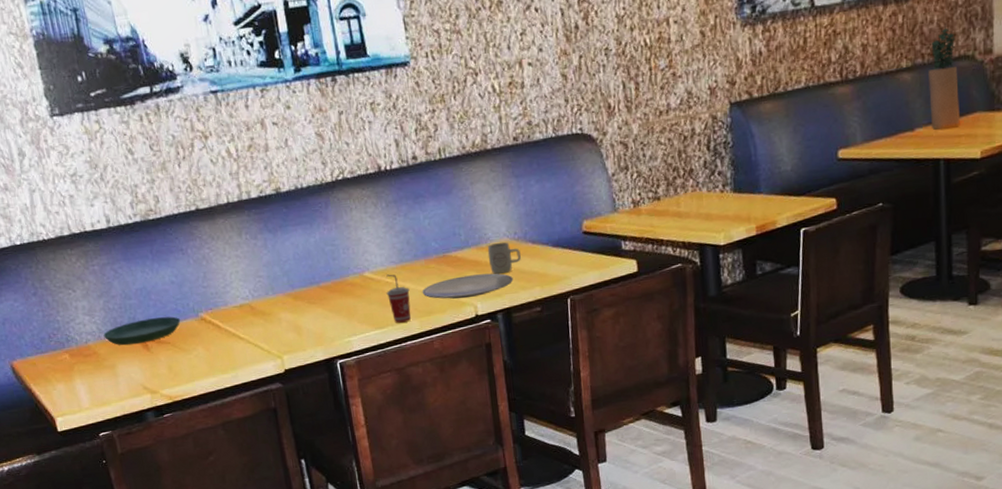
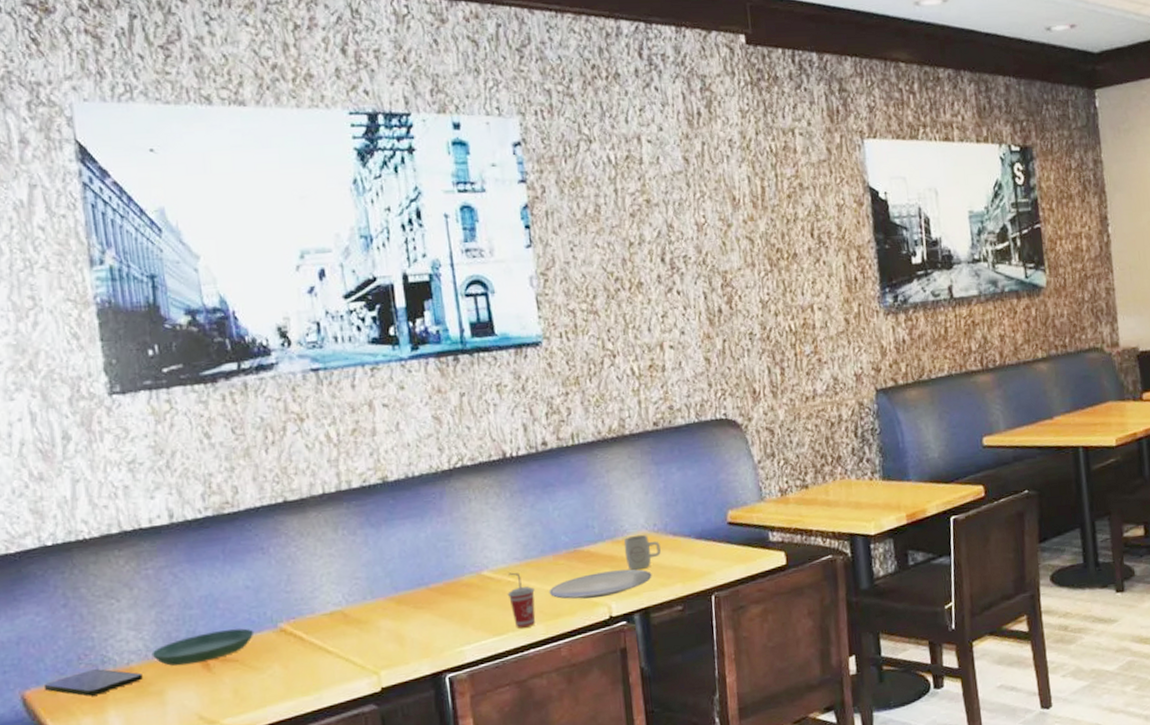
phone: none [26,346,99,367] -> present [43,669,143,696]
vase: present [928,23,960,131] -> none [1062,317,1095,419]

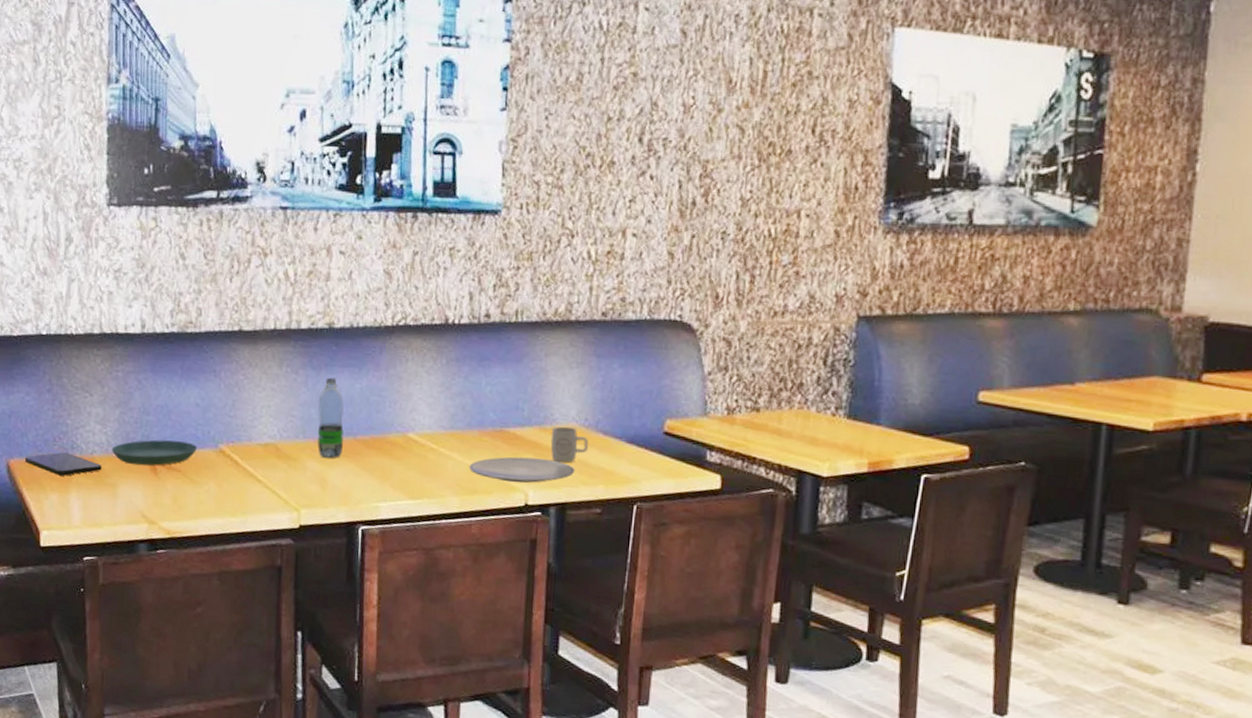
bottle: none [382,531,417,614] -> present [317,377,344,459]
beverage cup: present [507,572,536,629] -> none [428,439,455,498]

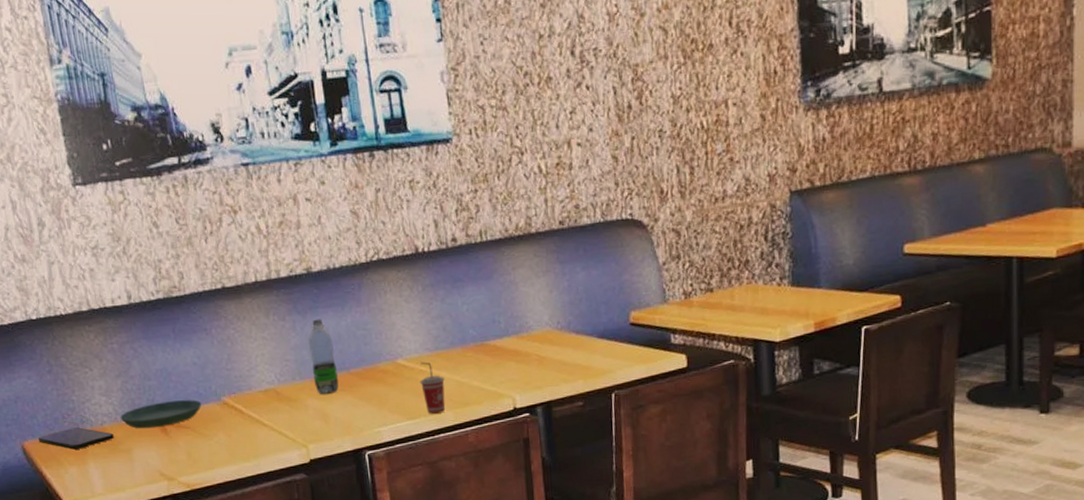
beverage cup: none [428,439,455,498] -> present [419,362,446,414]
plate: present [469,456,575,484] -> none [457,364,555,391]
mug: present [550,426,588,463] -> none [528,331,564,365]

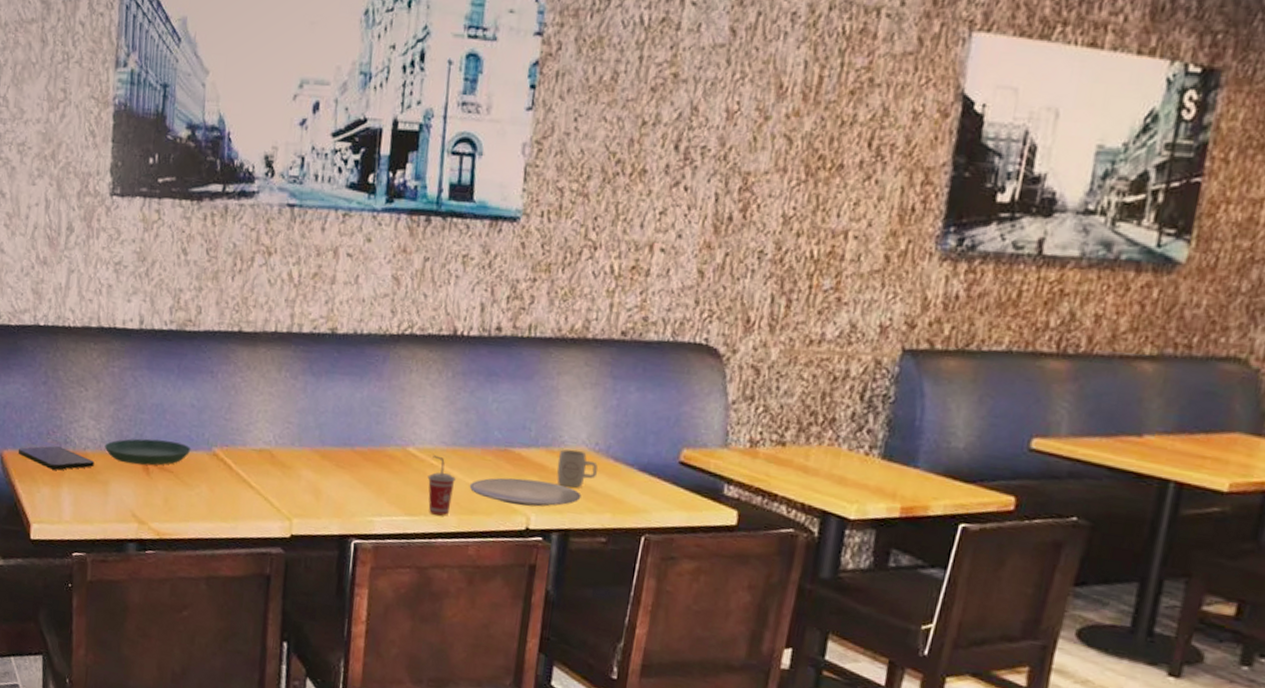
bottle: present [308,319,339,394] -> none [313,384,343,469]
plate: none [457,364,555,391] -> present [469,477,582,507]
mug: none [528,331,564,365] -> present [556,449,598,488]

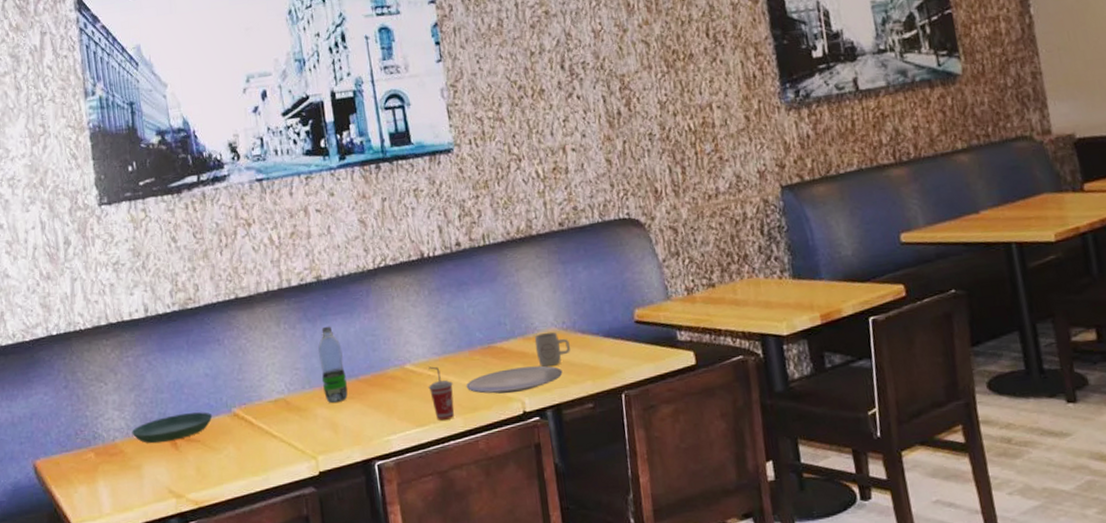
phone: present [18,446,94,470] -> none [50,443,125,467]
bottle: none [313,384,343,469] -> present [317,326,348,403]

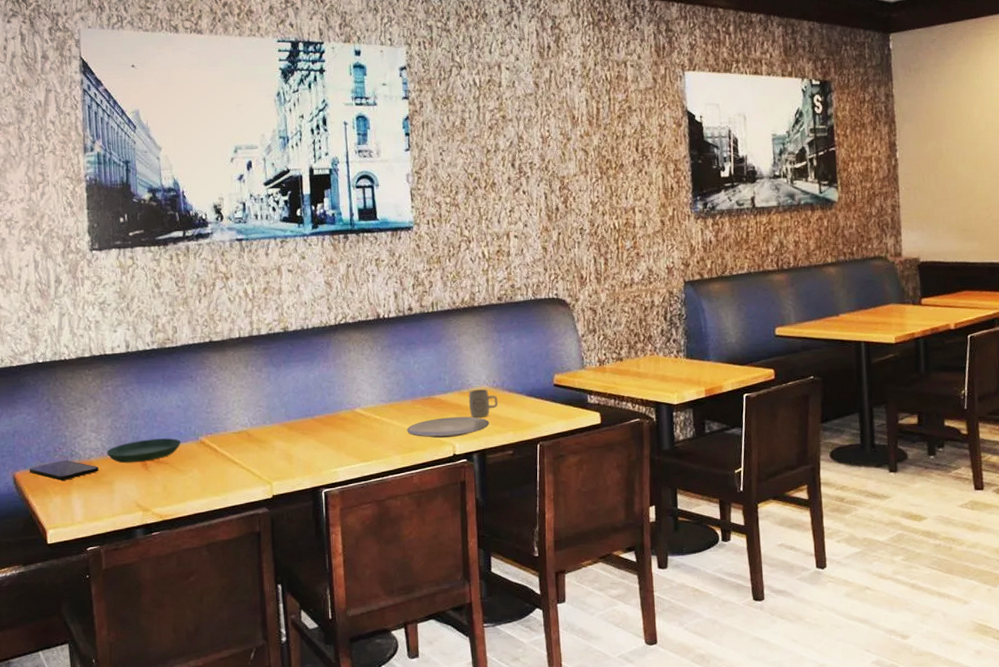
phone: none [50,443,125,467] -> present [29,460,99,481]
bottle: present [317,326,348,403] -> none [280,371,304,437]
beverage cup: present [428,366,455,421] -> none [374,411,395,458]

